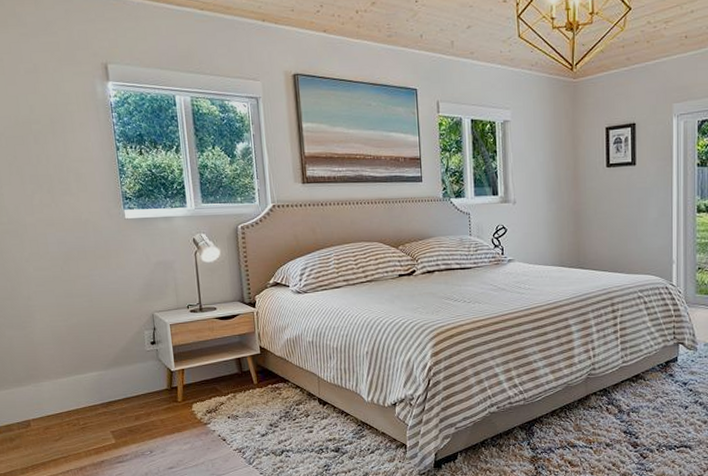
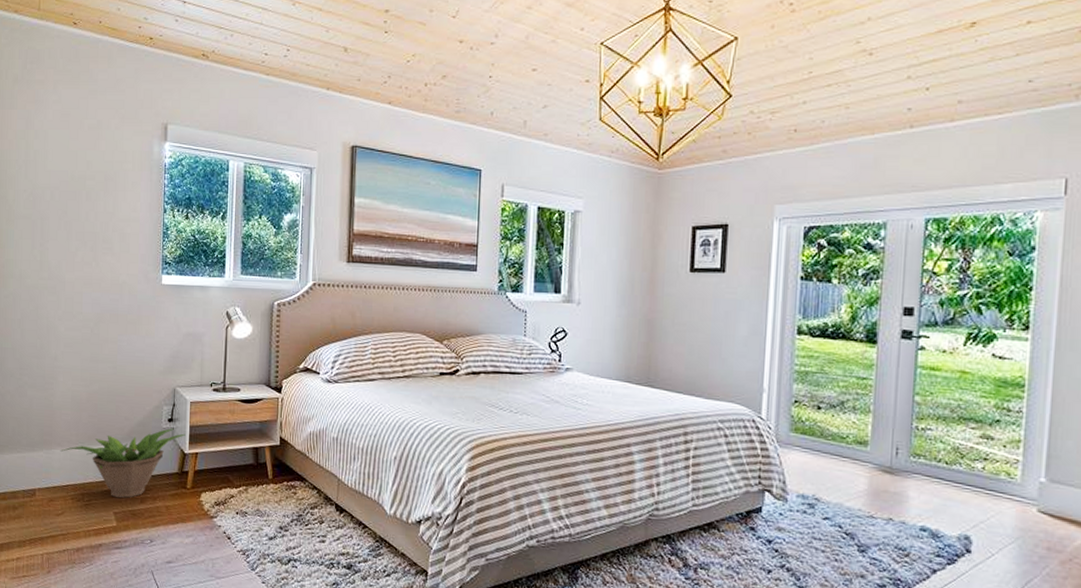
decorative plant: none [49,350,170,418] -> present [61,428,186,498]

